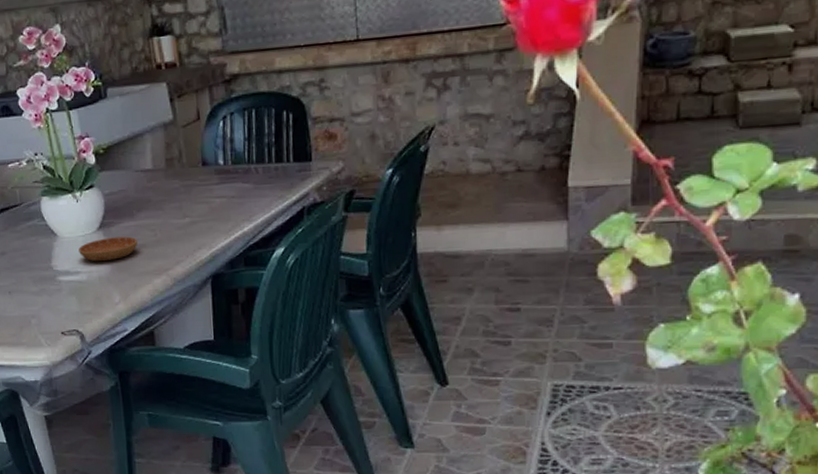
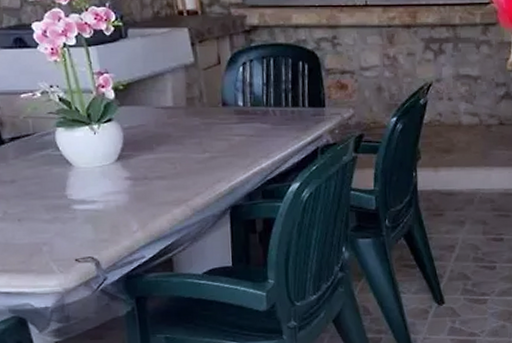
saucer: present [78,236,138,262] -> none [95,168,157,192]

